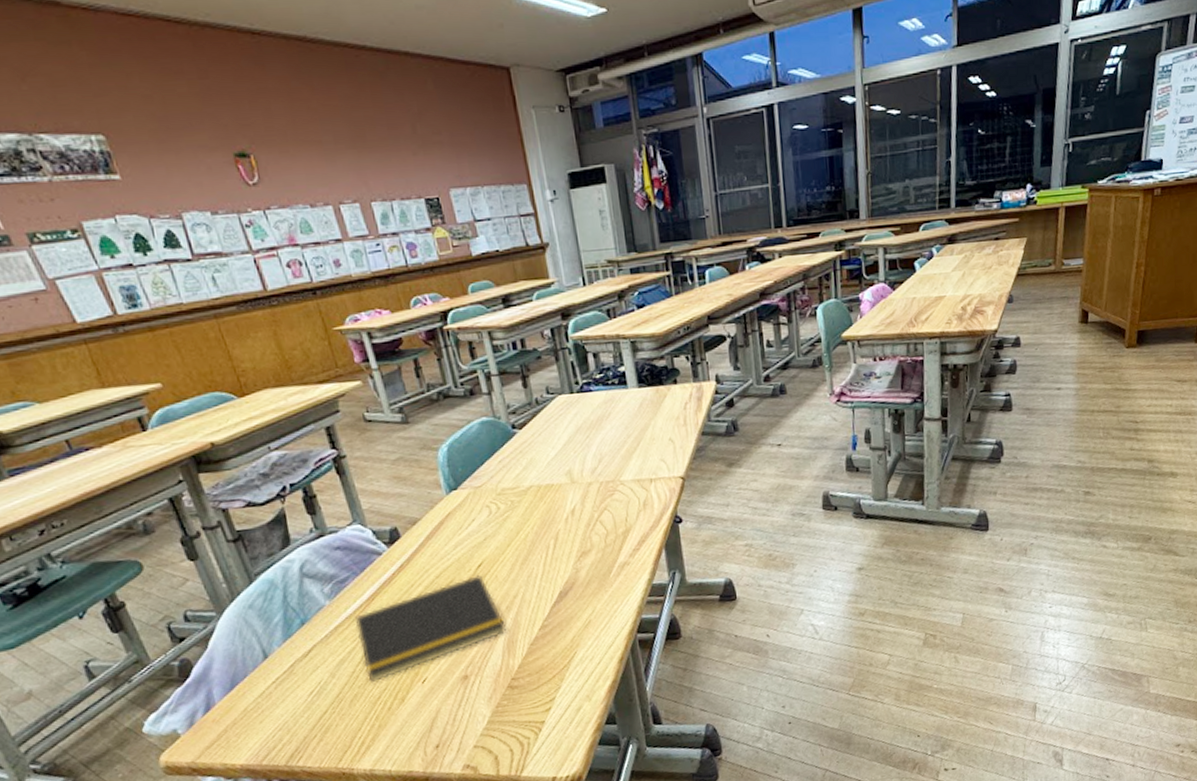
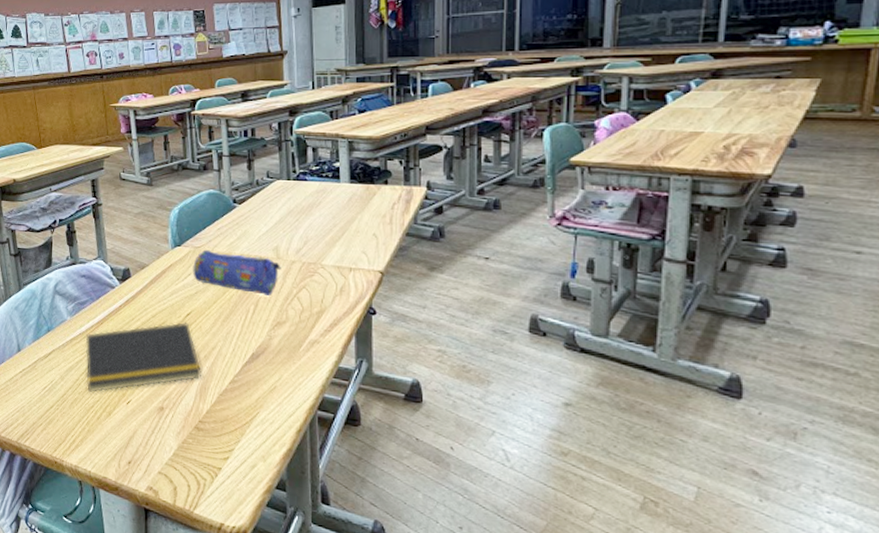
pencil case: none [476,484,578,527] -> present [193,249,281,297]

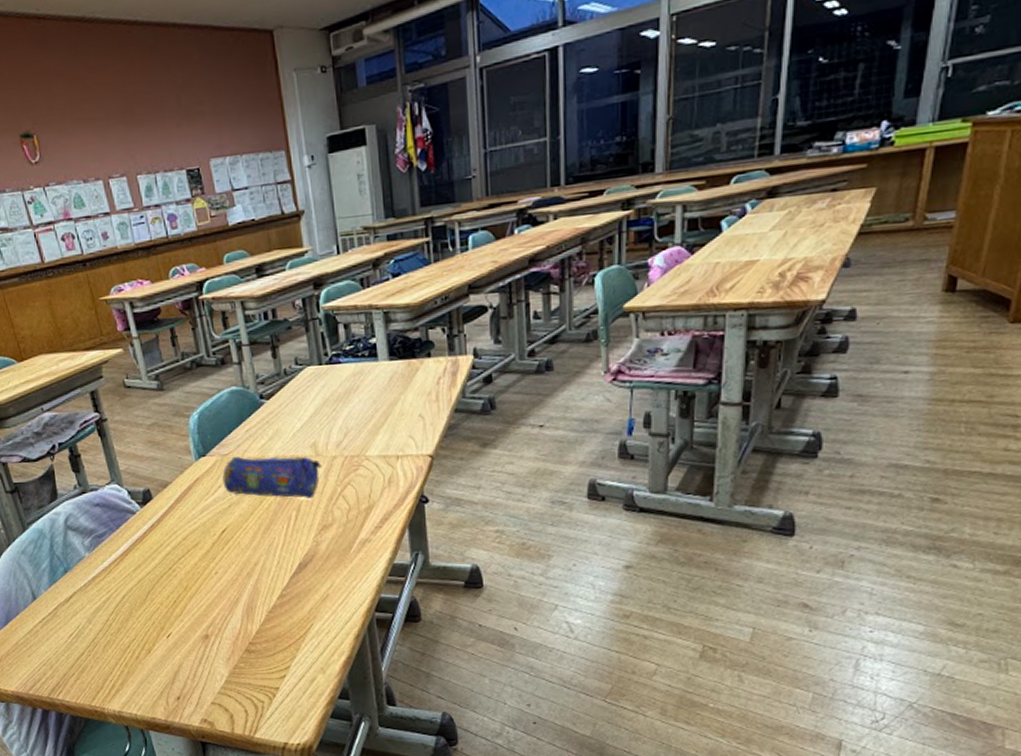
notepad: present [85,321,201,392] -> none [110,539,246,631]

